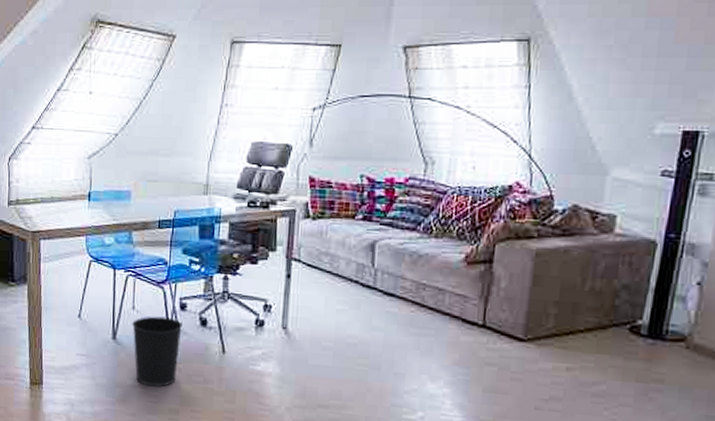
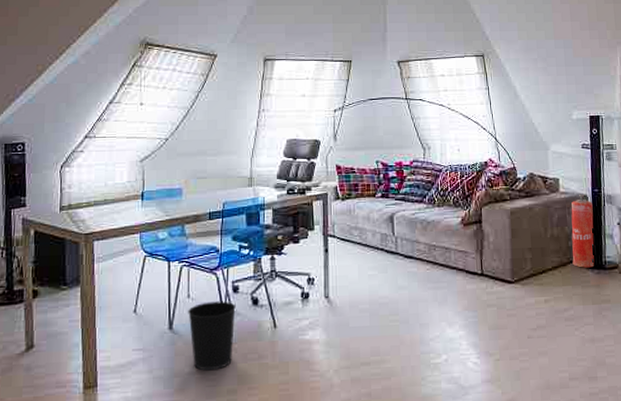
fire extinguisher: none [616,239,663,336] -> present [571,195,595,268]

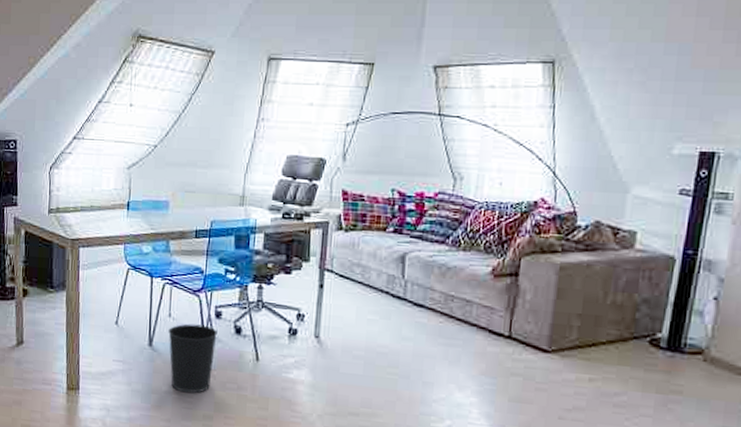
fire extinguisher: present [571,195,595,268] -> none [636,255,681,349]

